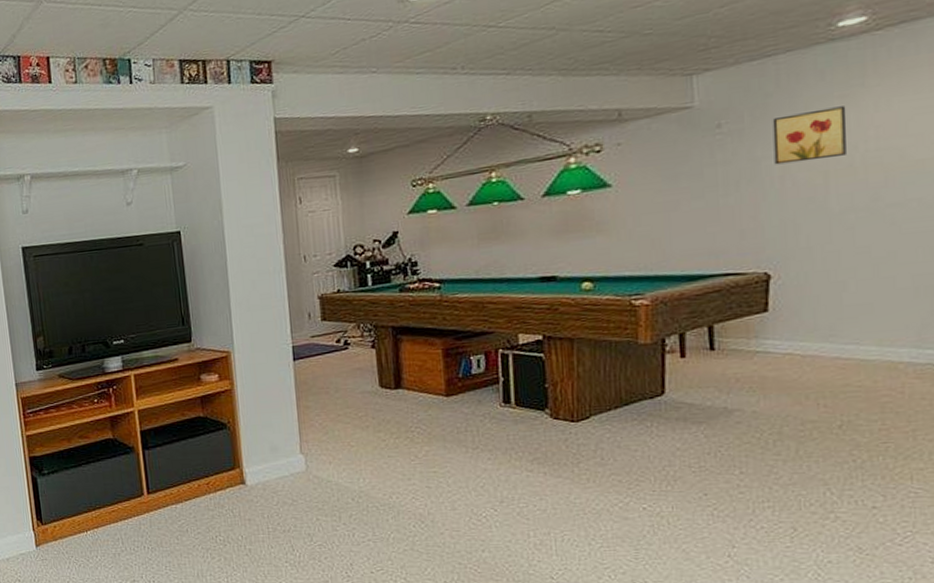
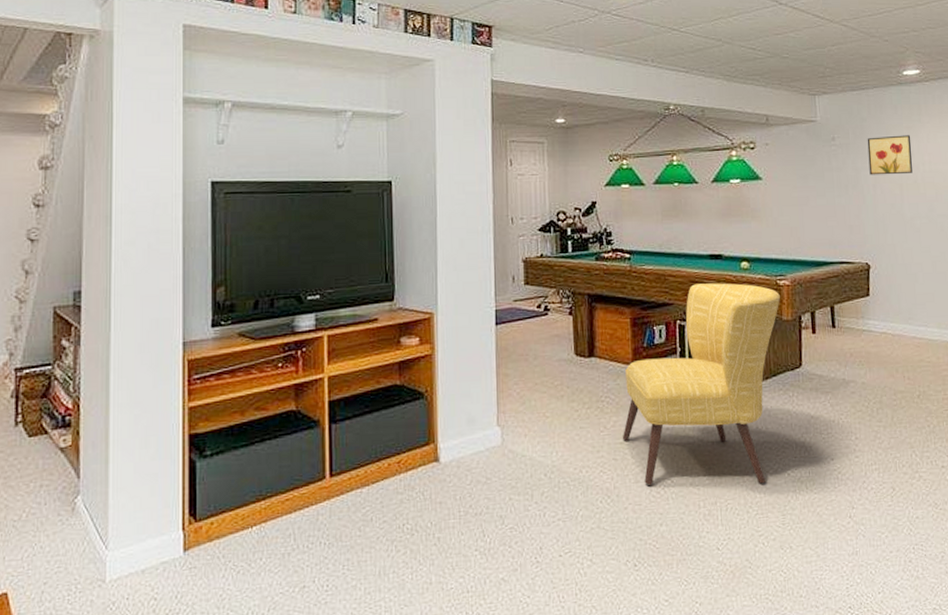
chair: none [435,306,637,517] -> present [622,283,781,485]

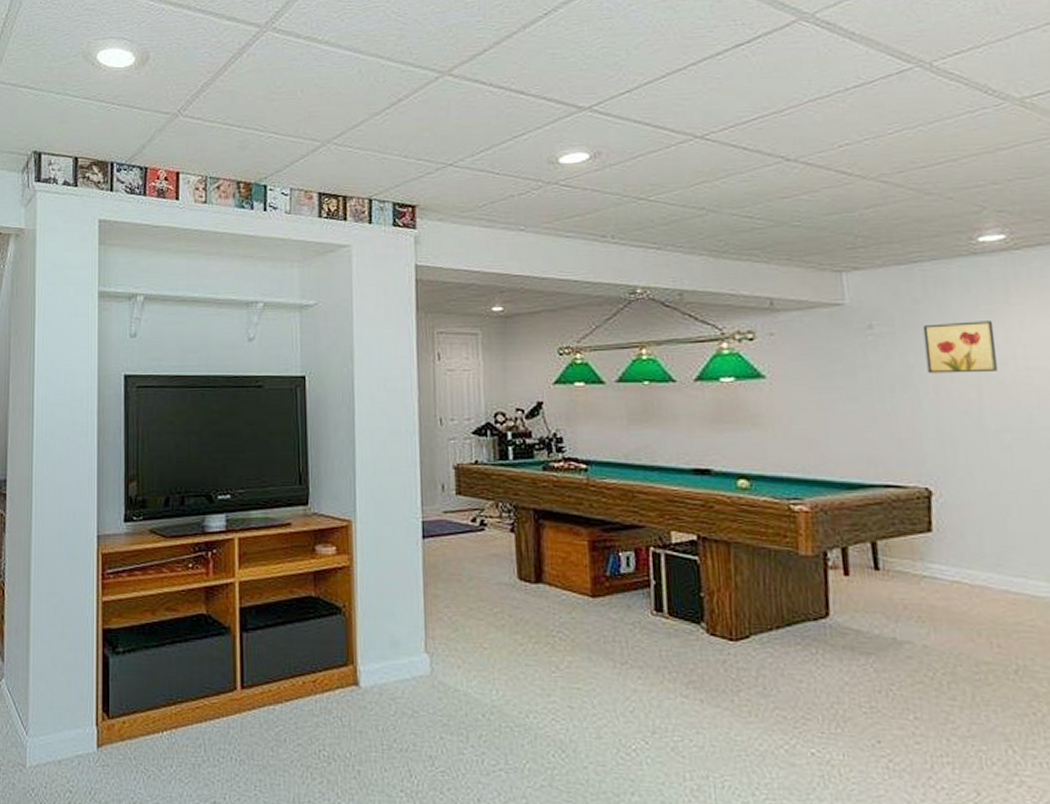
chair: present [622,283,781,485] -> none [579,504,796,762]

